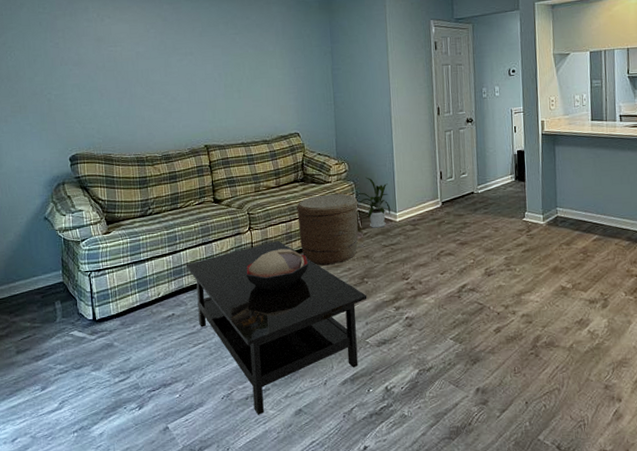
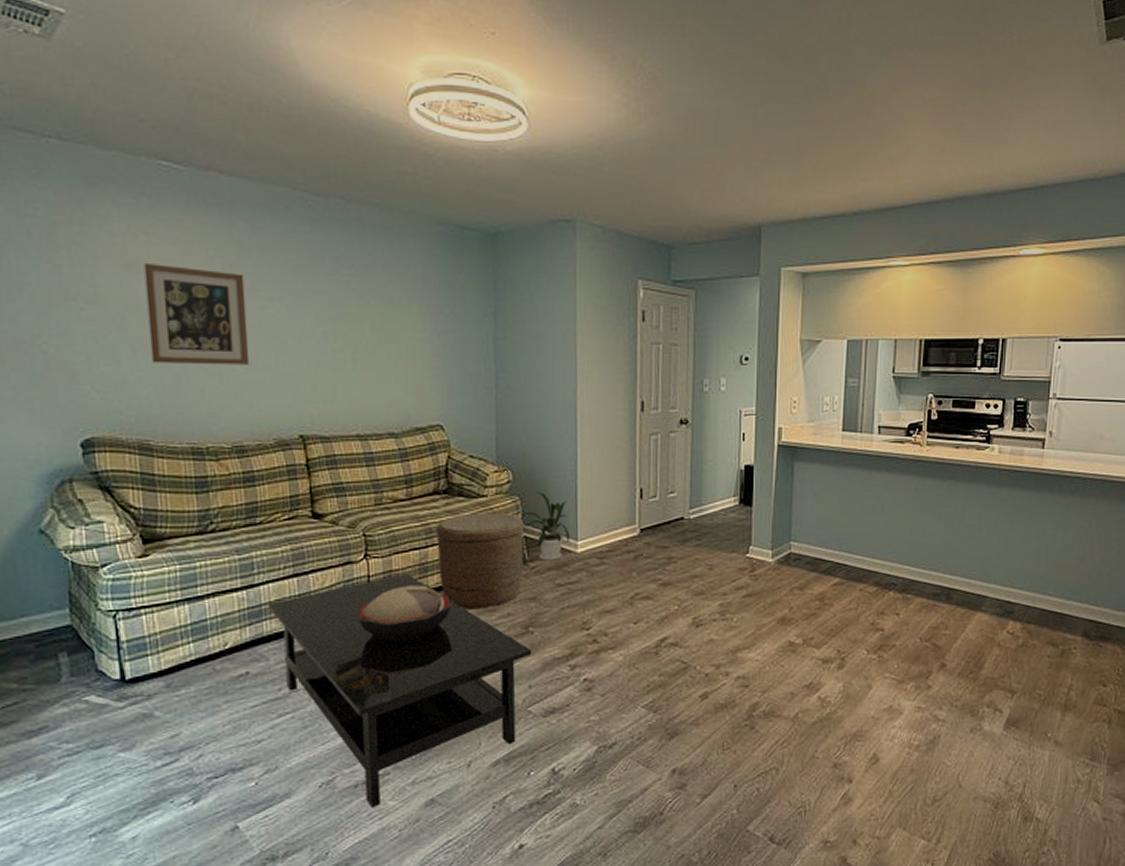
wall art: none [107,36,173,102] -> present [144,262,250,365]

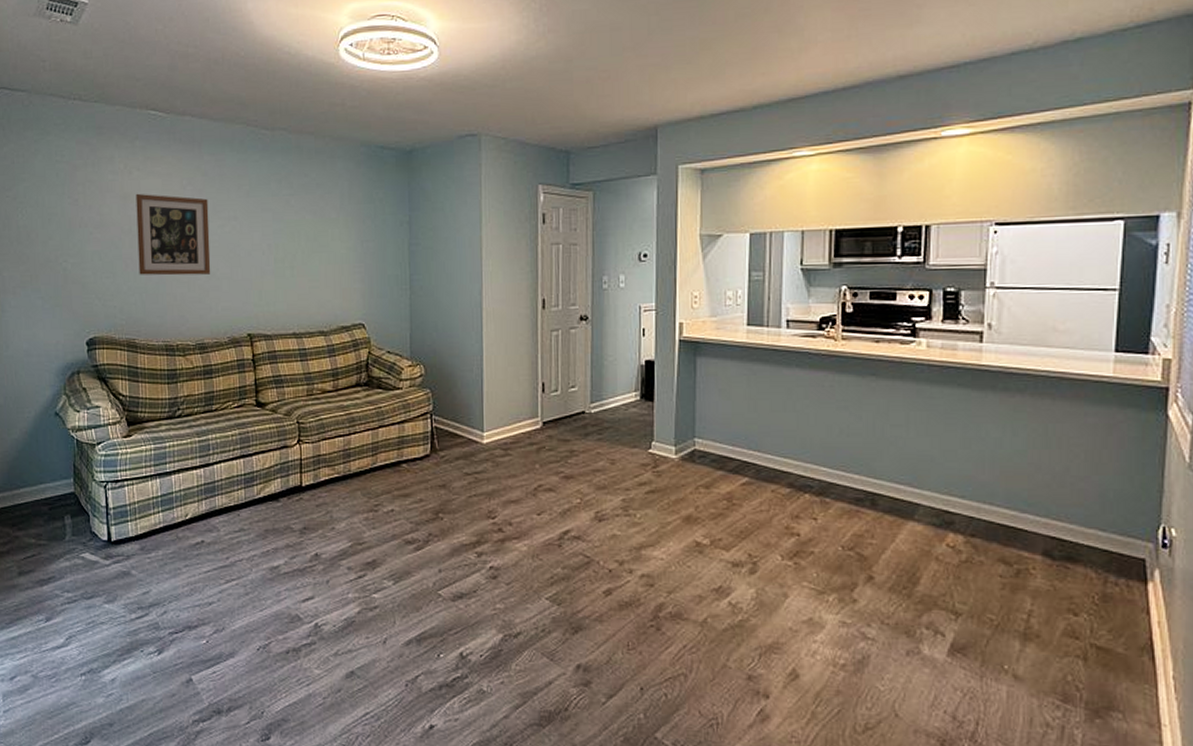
coffee table: present [267,574,532,808] -> none [219,459,442,674]
decorative bowl: present [358,585,451,642] -> none [292,469,370,521]
basket: present [436,512,525,609] -> none [358,404,435,494]
house plant: present [516,491,570,562] -> none [428,384,477,452]

